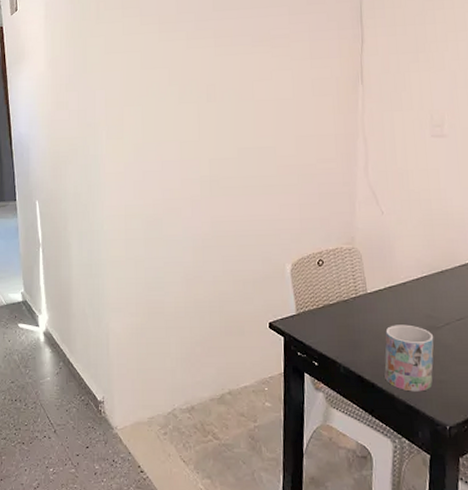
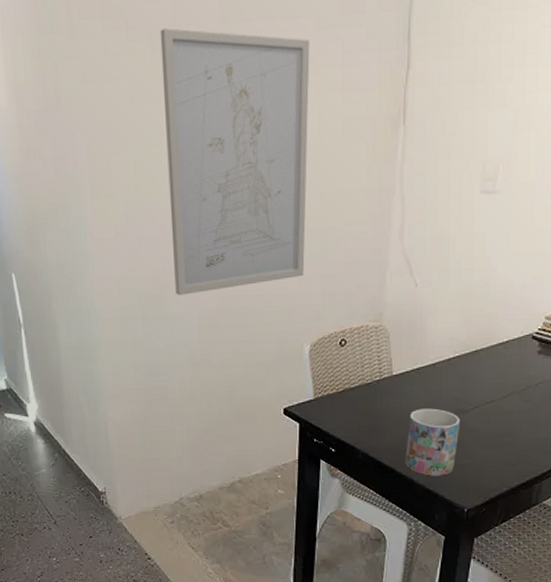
wall art: none [166,15,284,220] -> present [160,28,310,295]

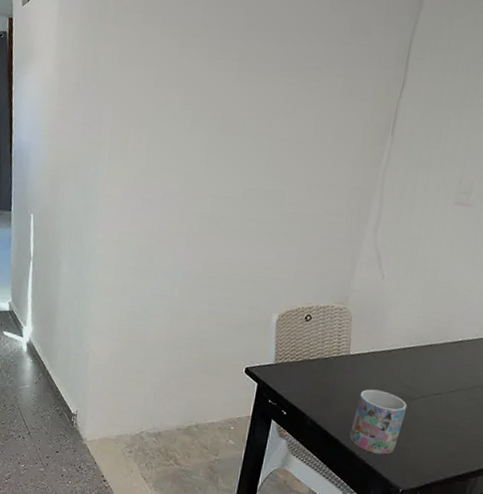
wall art: present [160,28,310,295] -> none [167,28,318,255]

